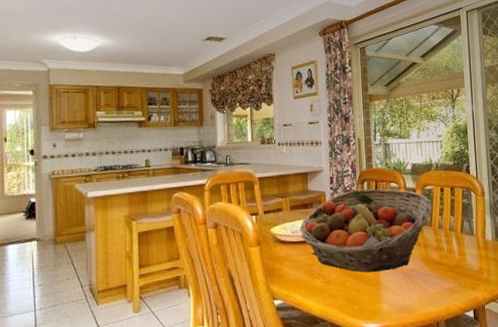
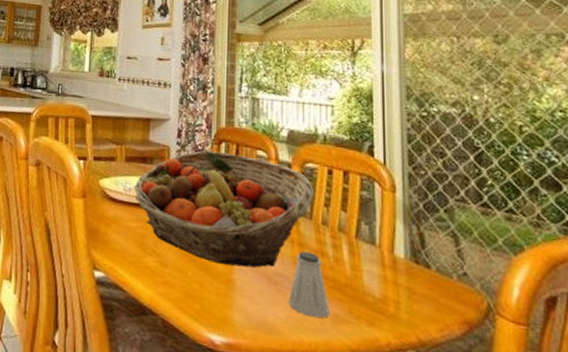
saltshaker: none [419,249,447,294] -> present [289,251,329,319]

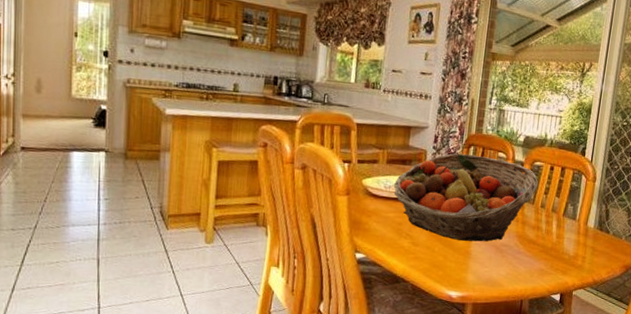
saltshaker: present [289,251,329,319] -> none [510,227,538,273]

